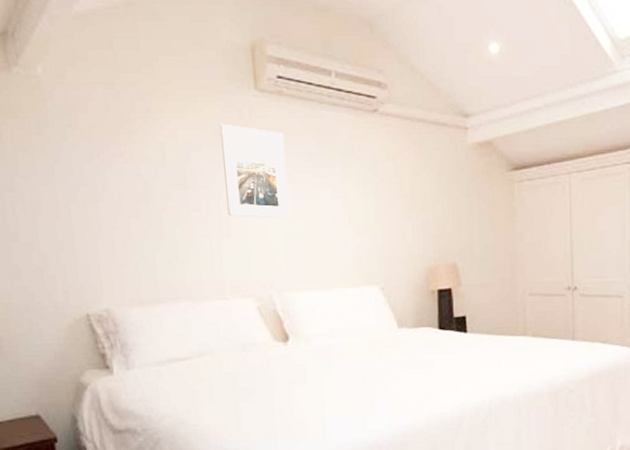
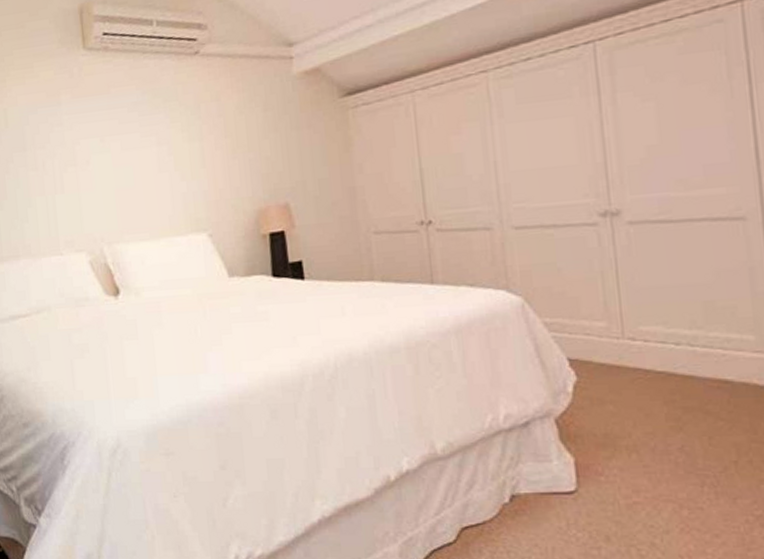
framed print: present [219,123,291,218] -> none [53,84,119,172]

